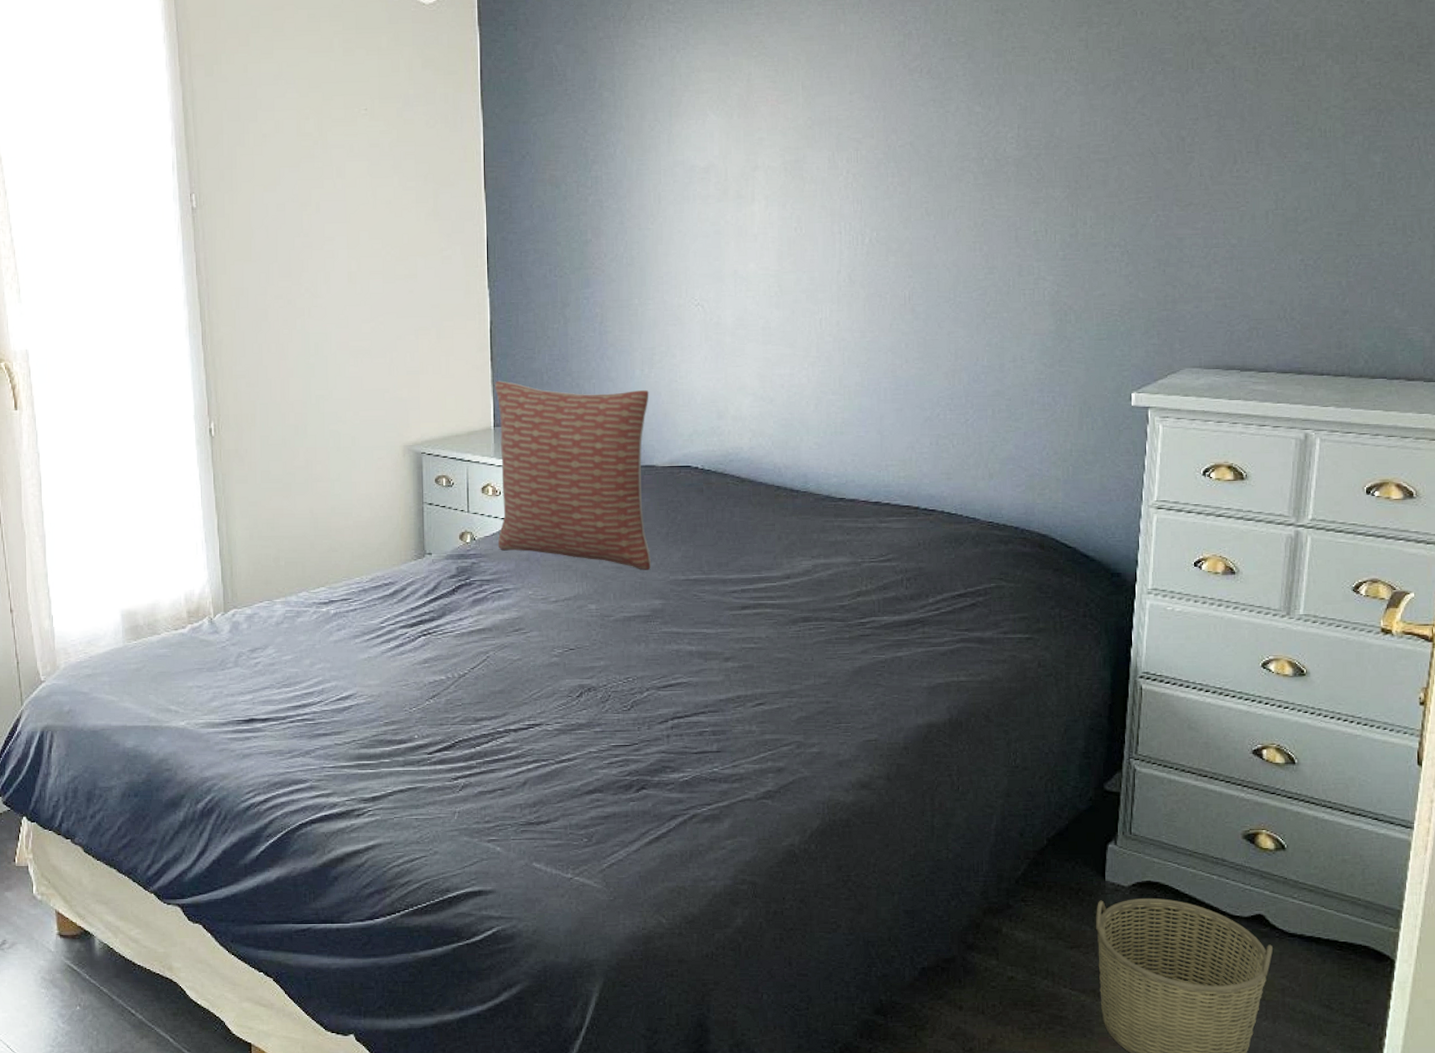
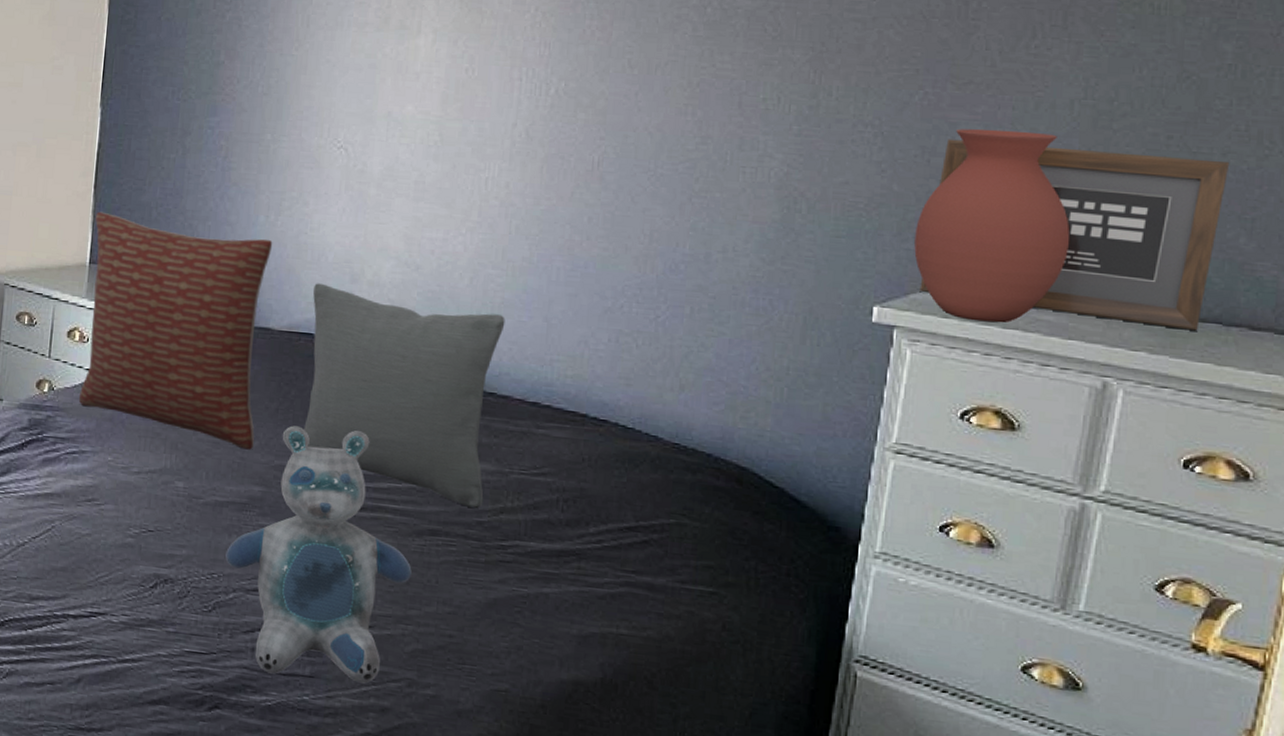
polar bear: none [637,543,791,754] -> present [225,426,412,684]
pillow: none [687,422,847,596] -> present [304,283,505,509]
vase: none [1158,240,1273,396] -> present [914,129,1070,323]
picture frame: none [1165,249,1384,386] -> present [919,139,1230,331]

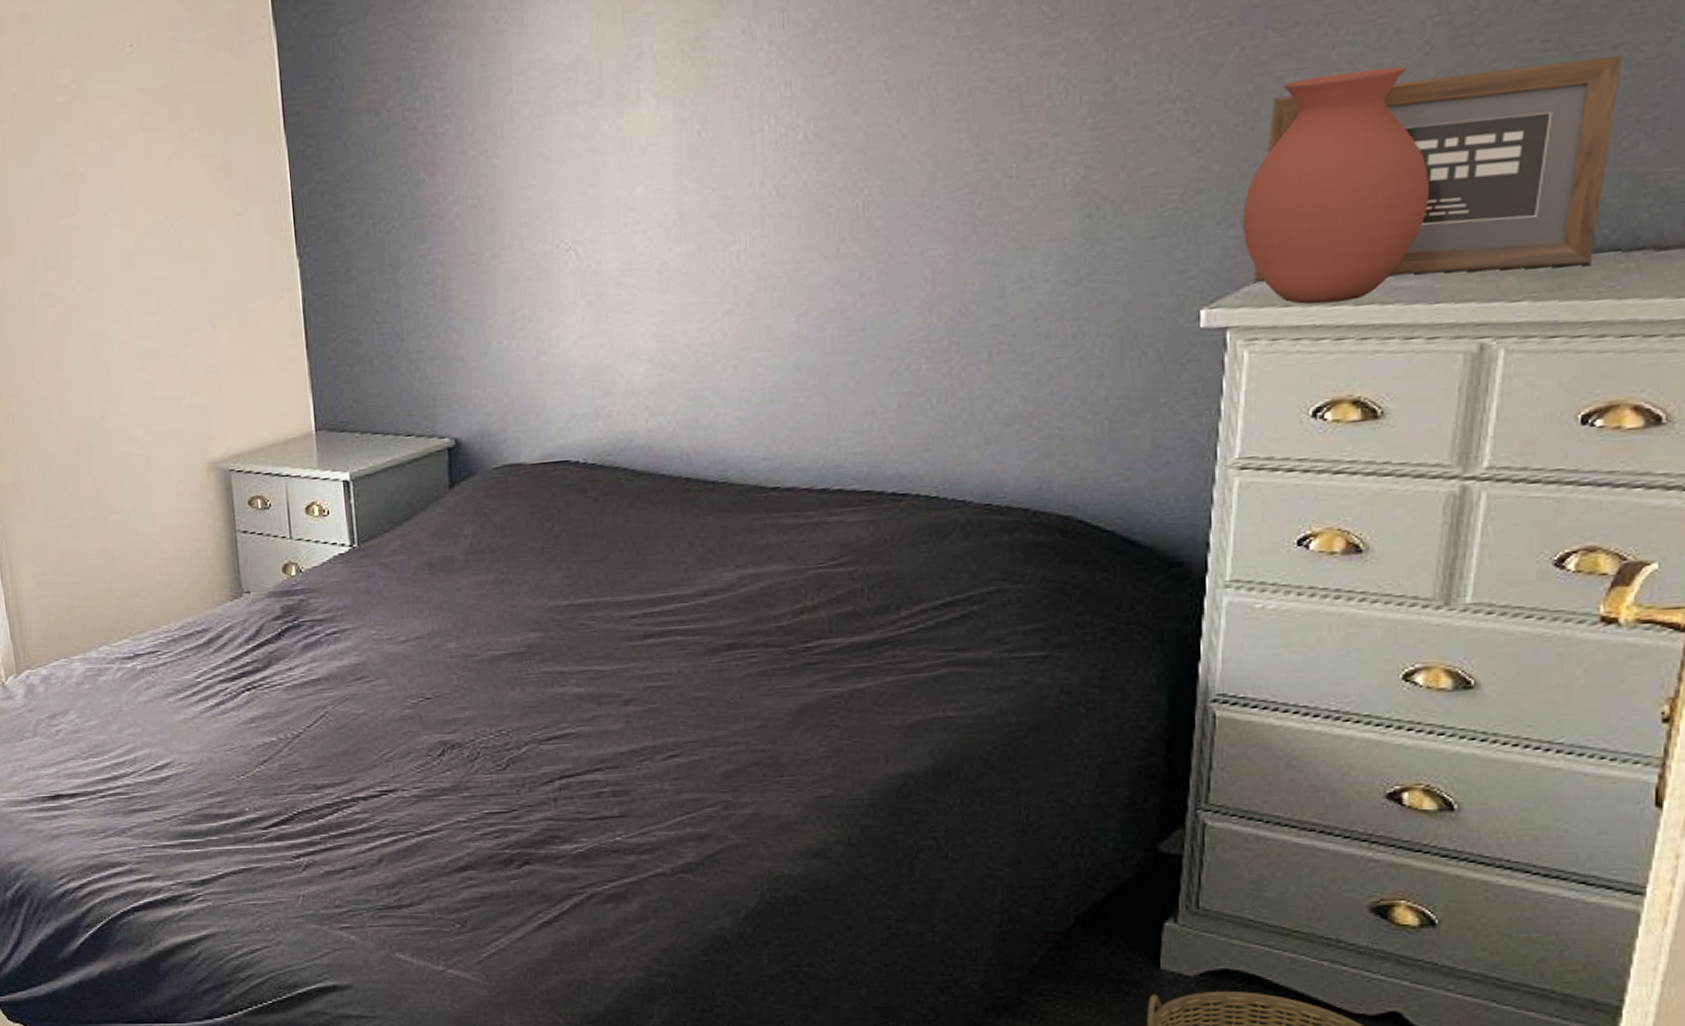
pillow: present [79,211,273,450] -> none [313,367,523,597]
polar bear: present [225,426,412,684] -> none [511,555,713,821]
pillow: present [304,283,505,509] -> none [561,400,780,614]

